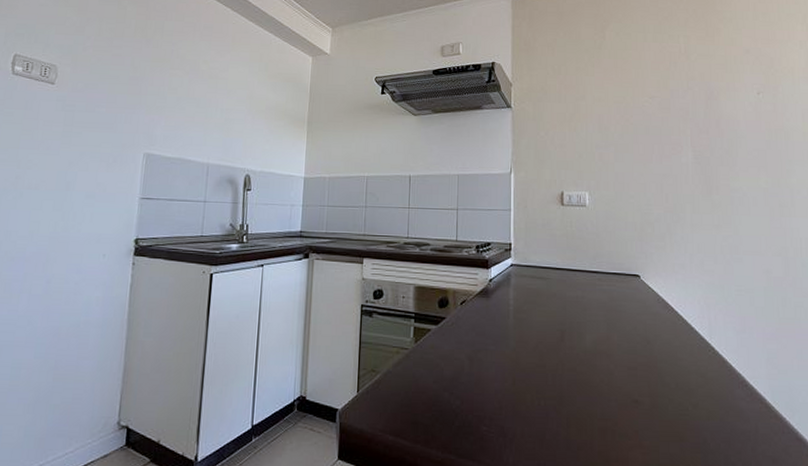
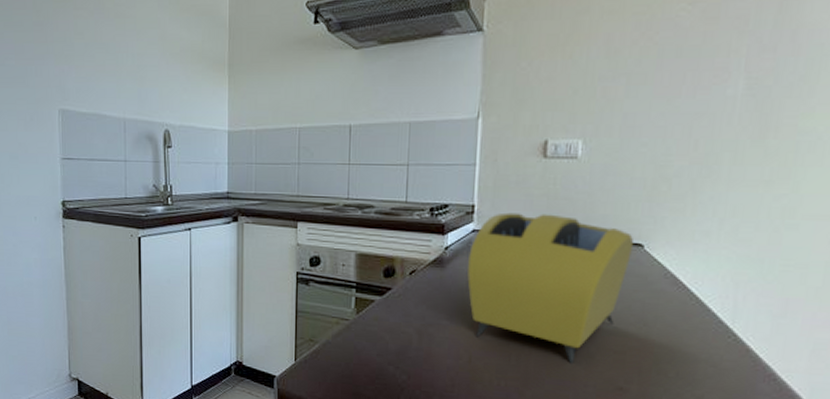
toaster: none [509,249,633,382] -> present [467,212,634,365]

